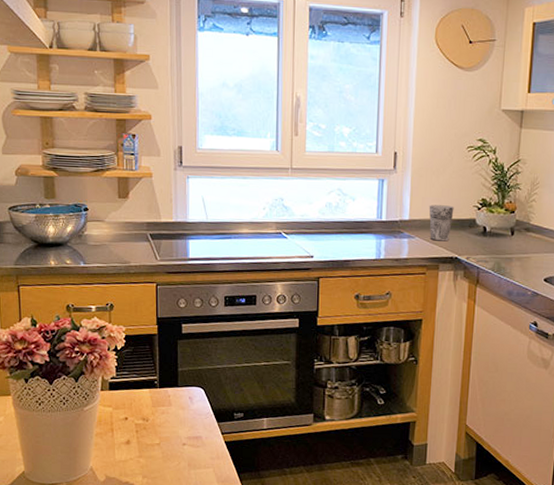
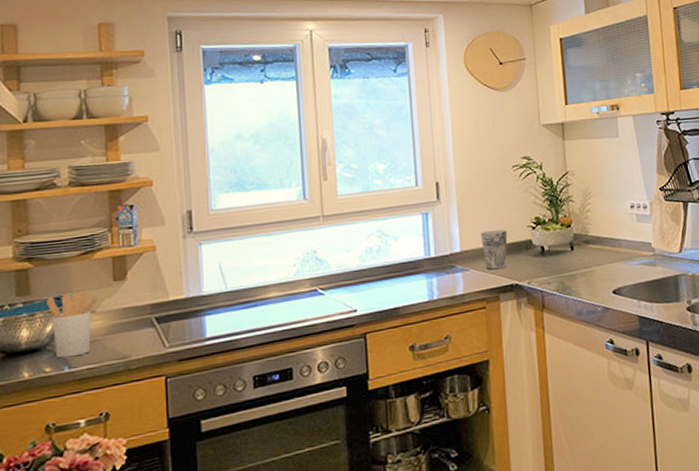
utensil holder: none [67,202,106,255] -> present [47,292,98,359]

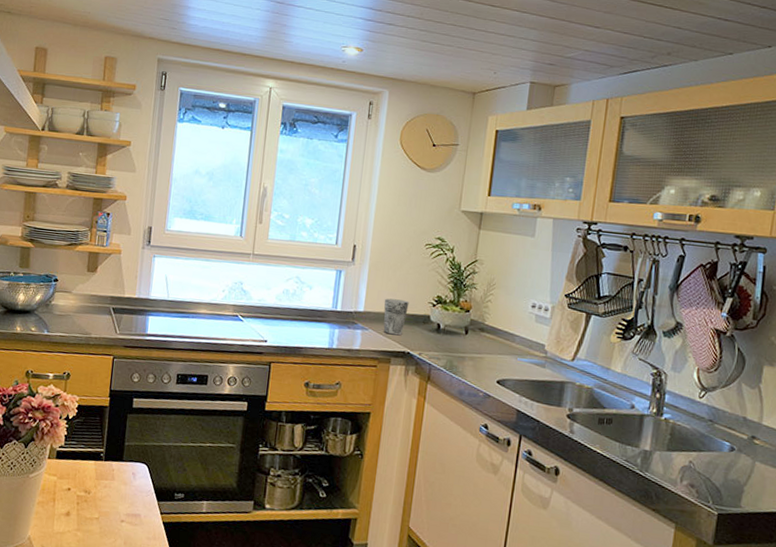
utensil holder: present [47,292,98,359] -> none [39,273,75,324]

